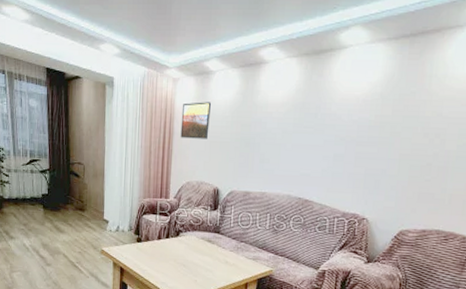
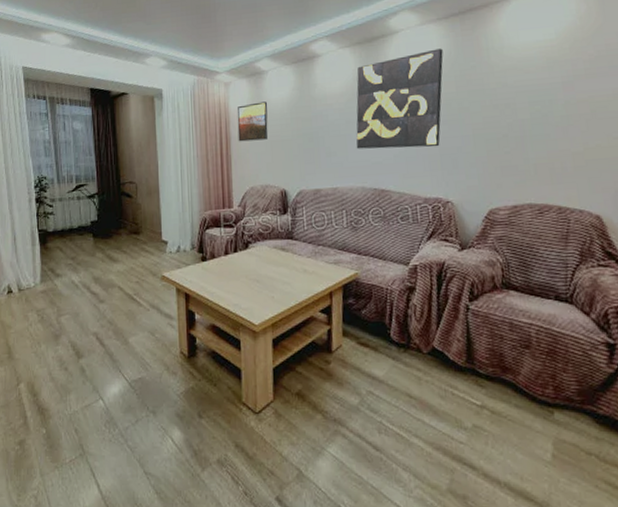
wall art: none [288,69,387,167] -> present [356,48,444,149]

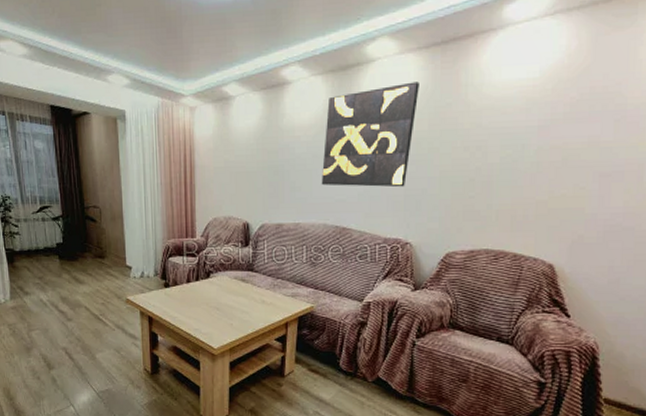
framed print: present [237,101,268,142] -> none [202,130,234,171]

